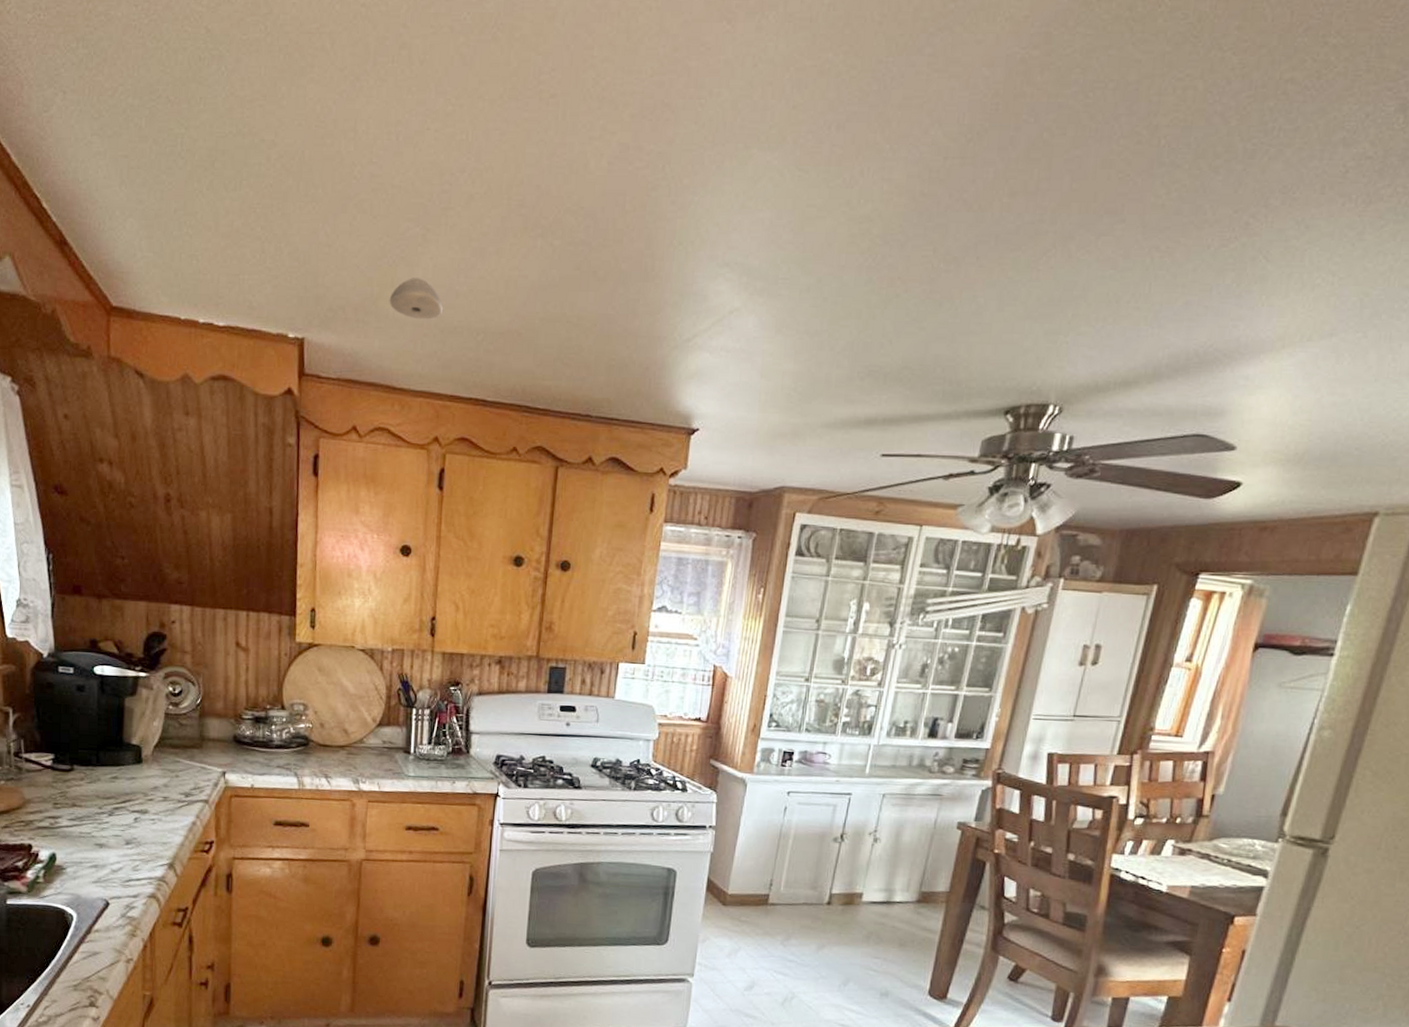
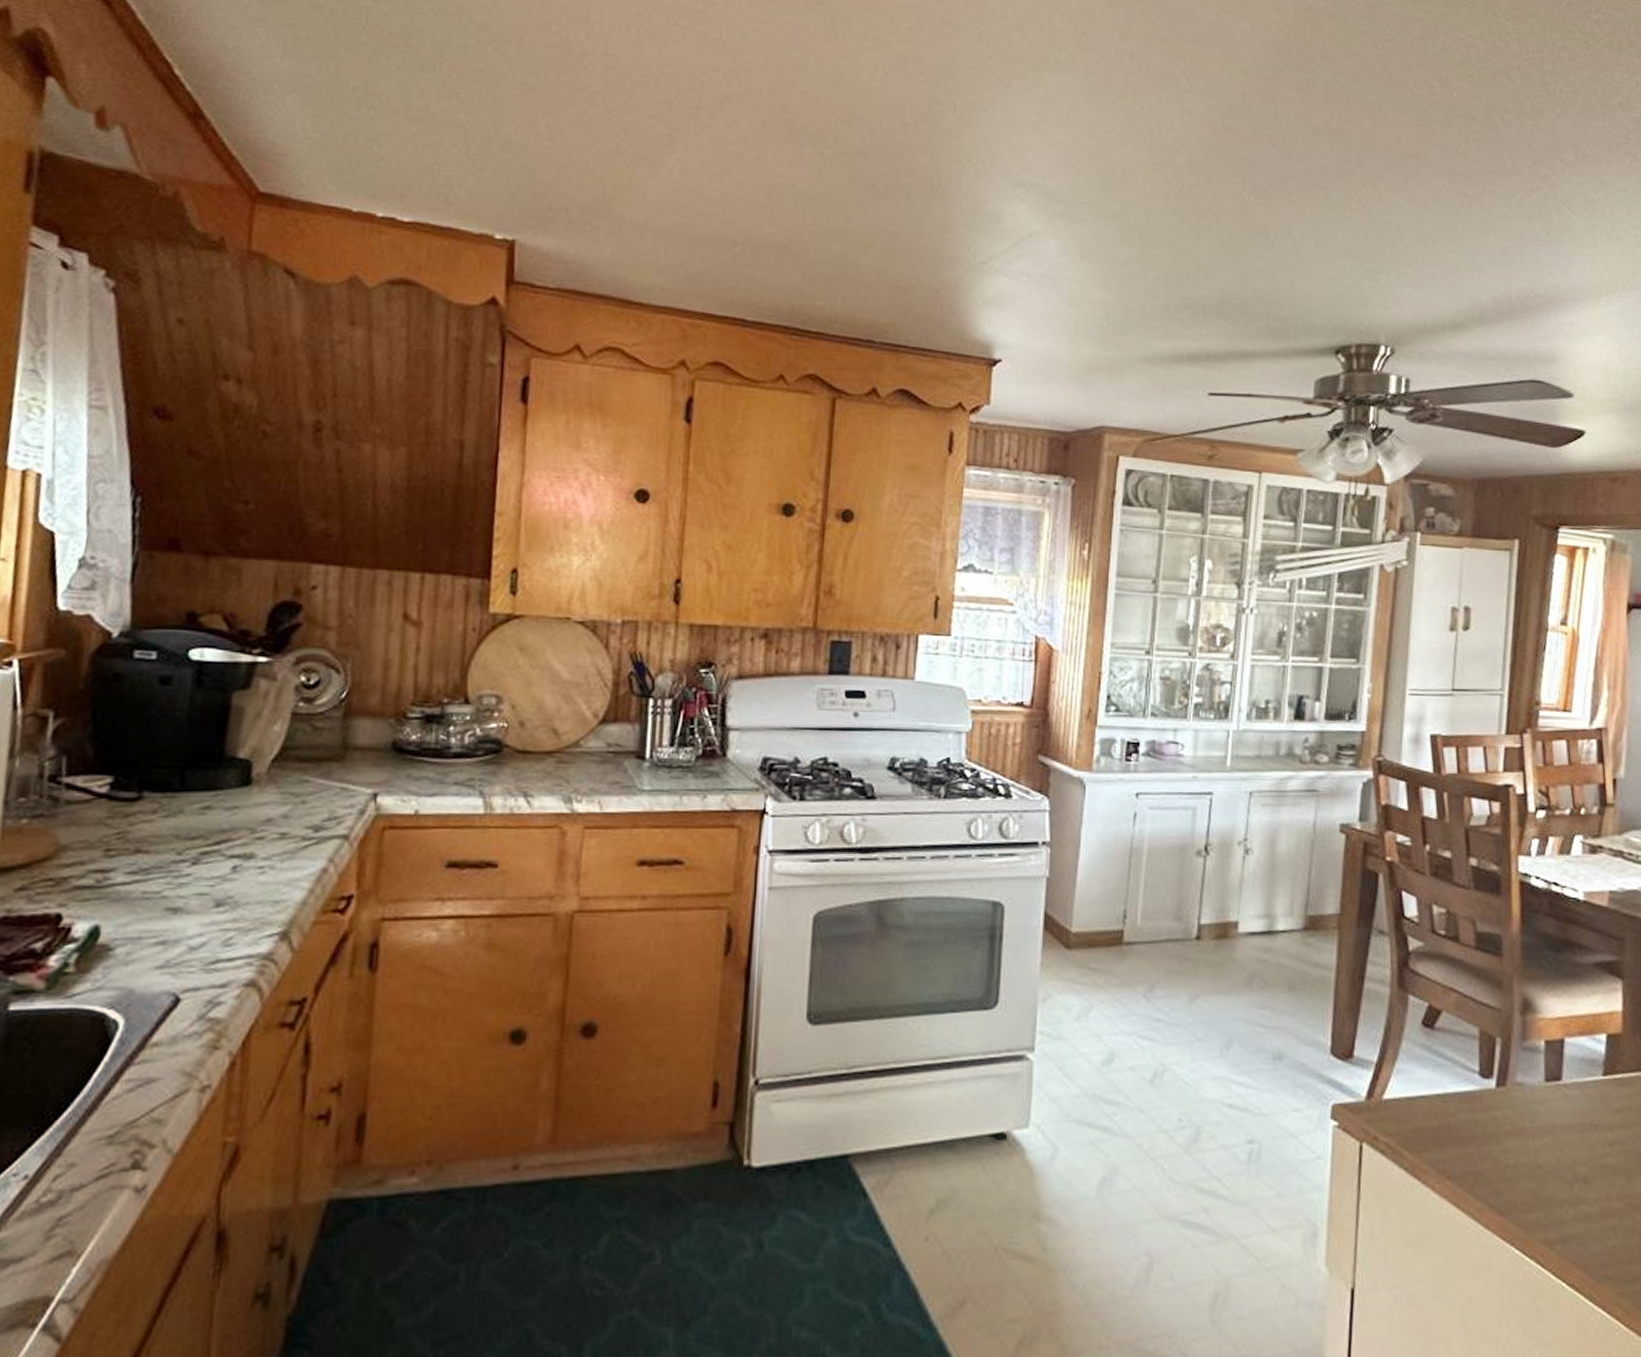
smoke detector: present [389,278,444,320] -> none [625,179,693,227]

